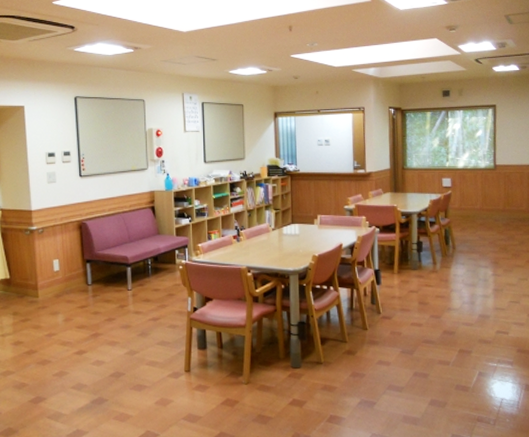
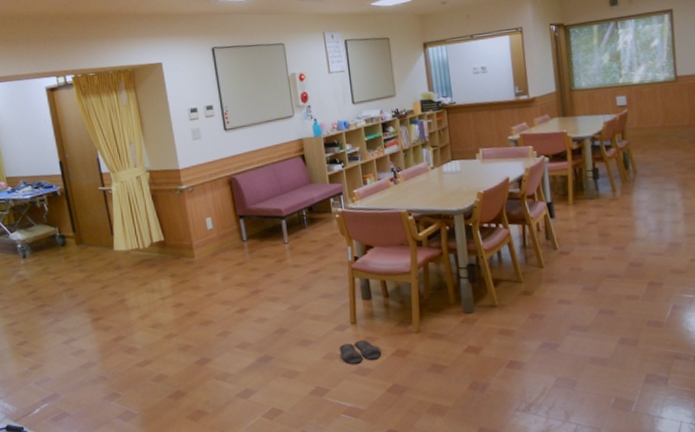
slippers: none [171,388,212,412] -> present [339,340,382,365]

